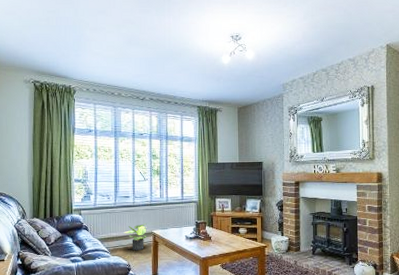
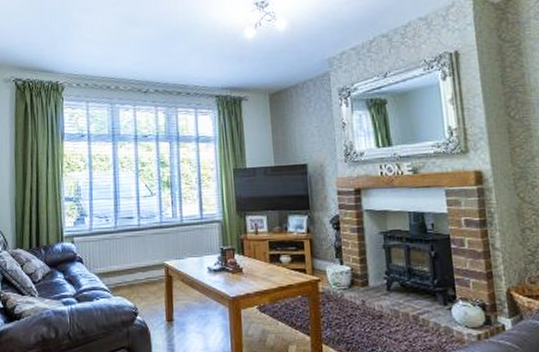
potted plant: present [123,224,147,251] -> none [127,252,158,289]

